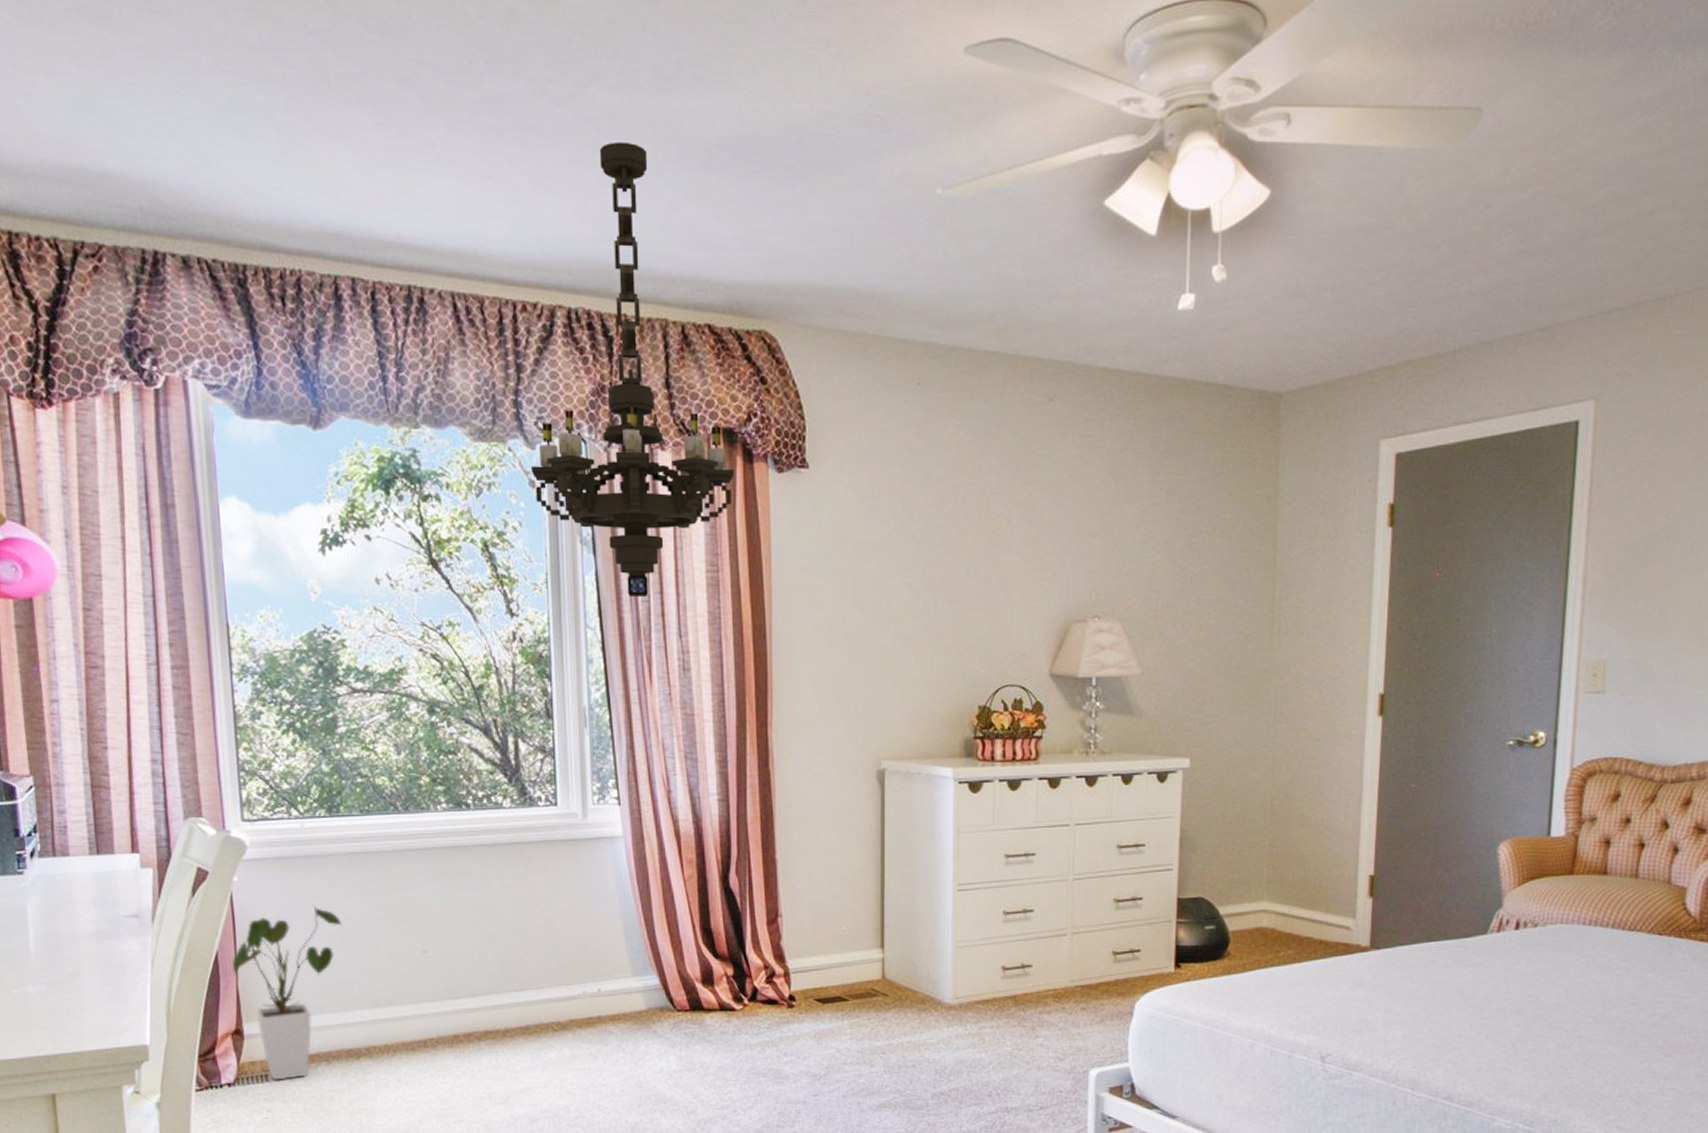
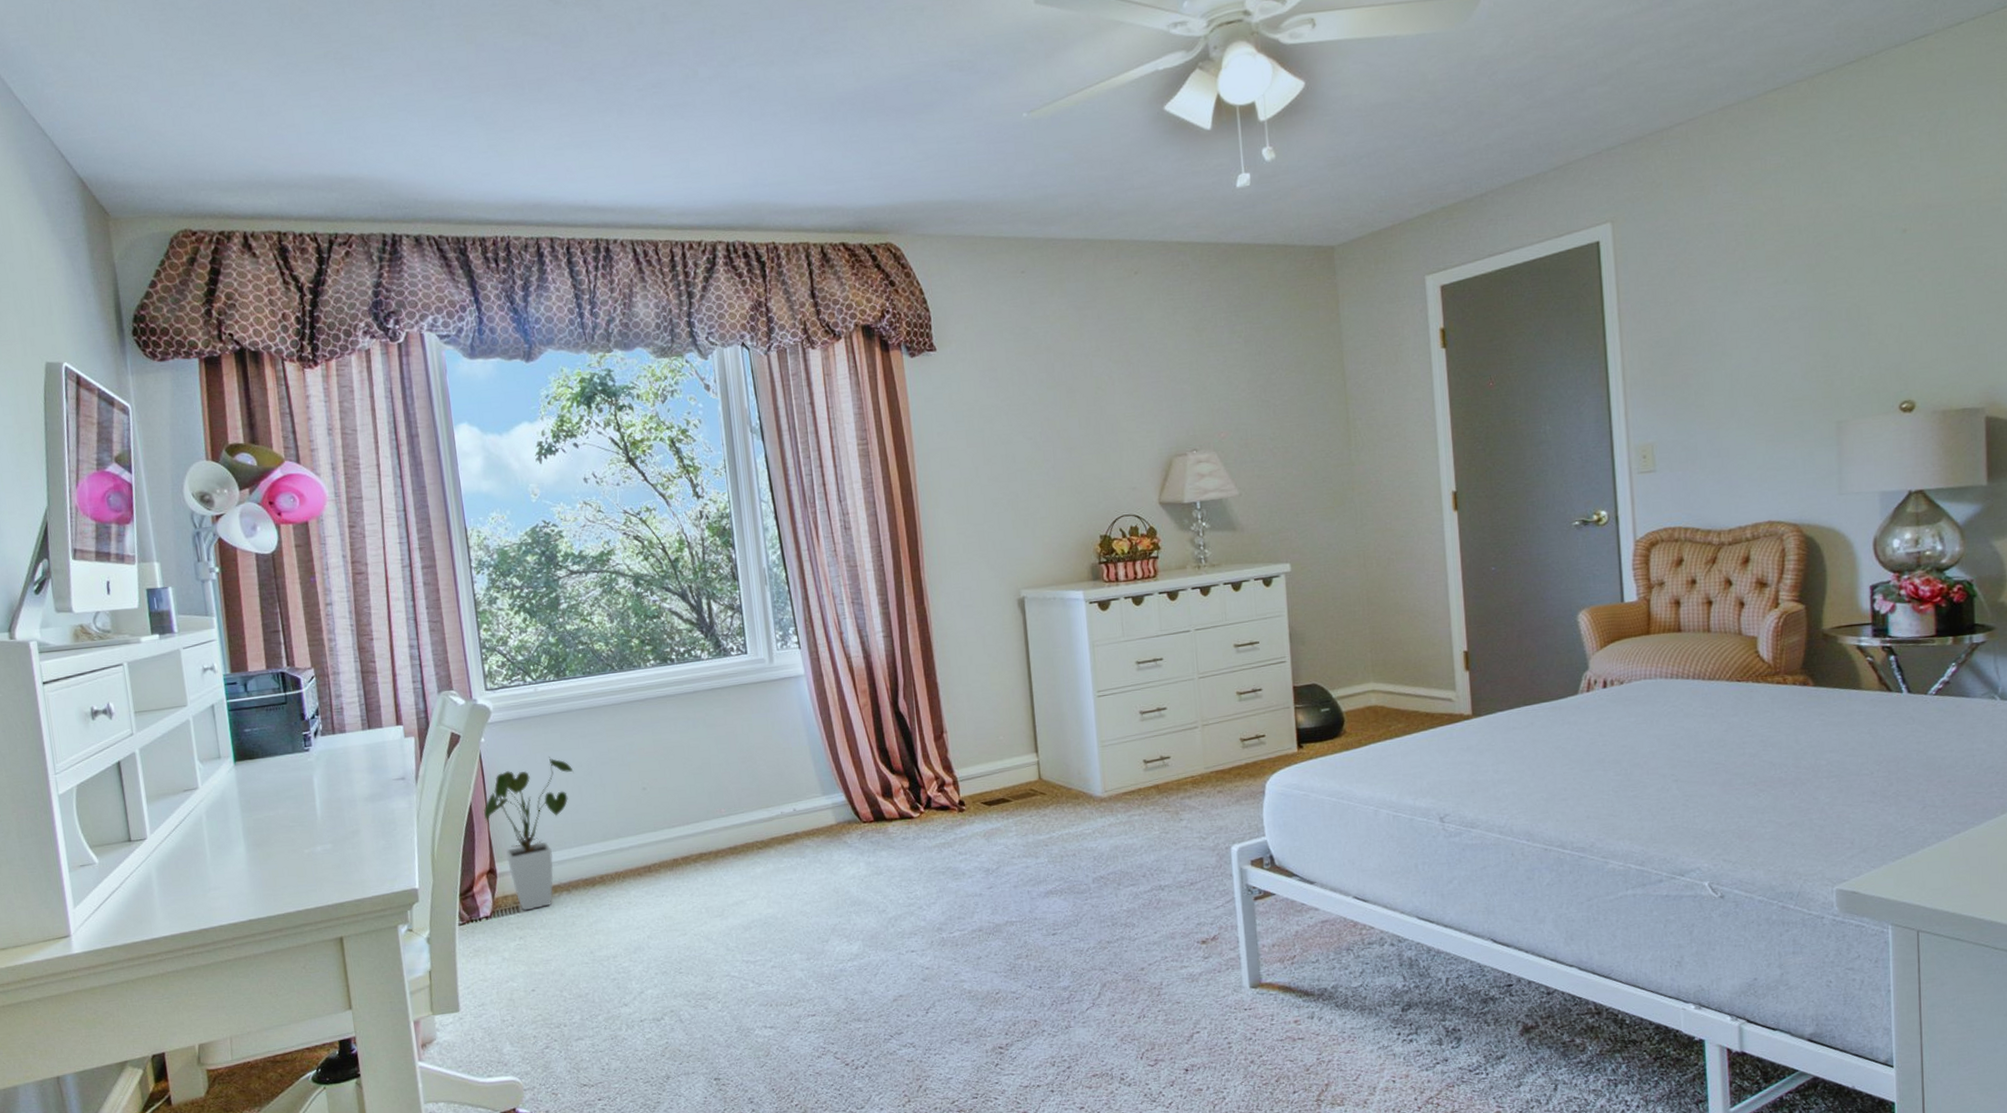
chandelier: present [530,141,735,597] -> none [705,105,875,472]

